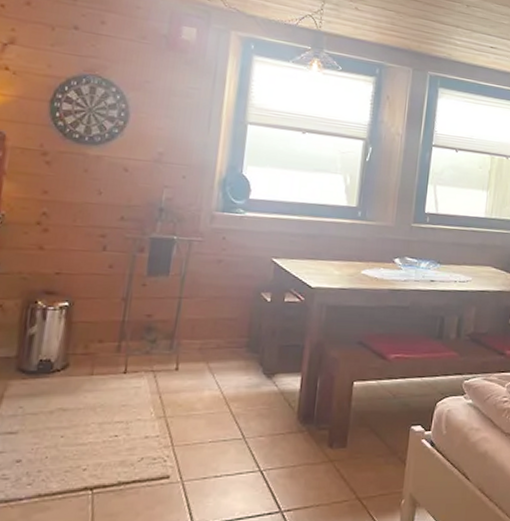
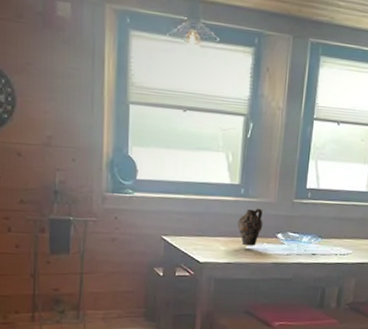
ceramic jug: none [353,231,380,271] -> present [237,208,263,246]

